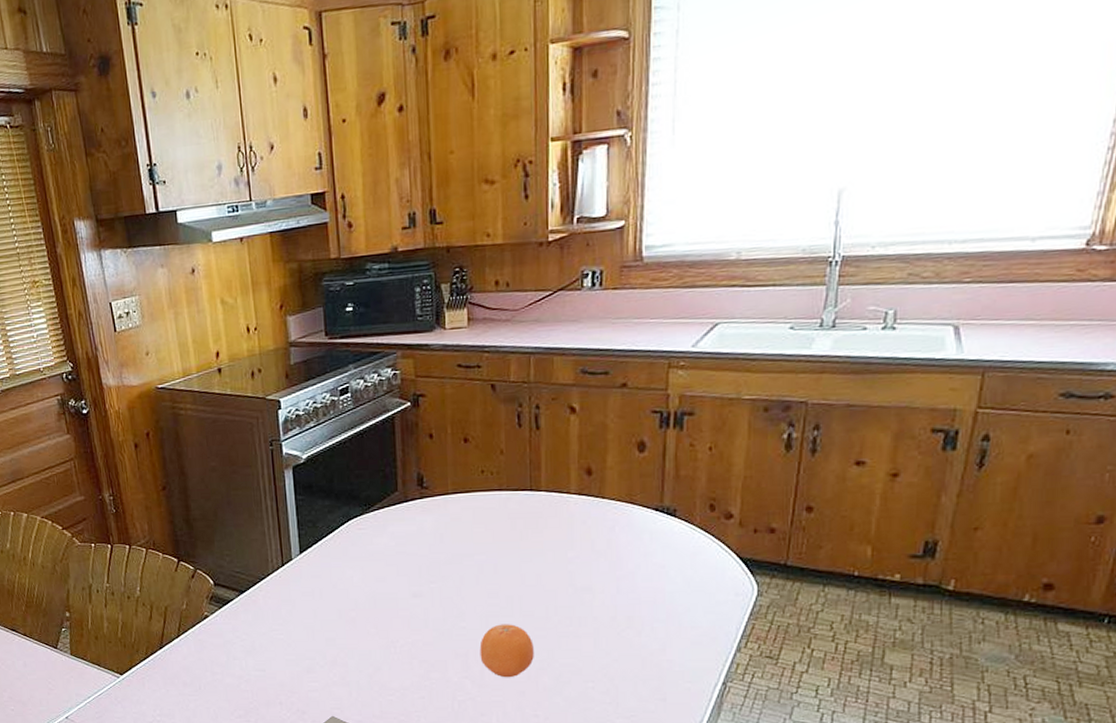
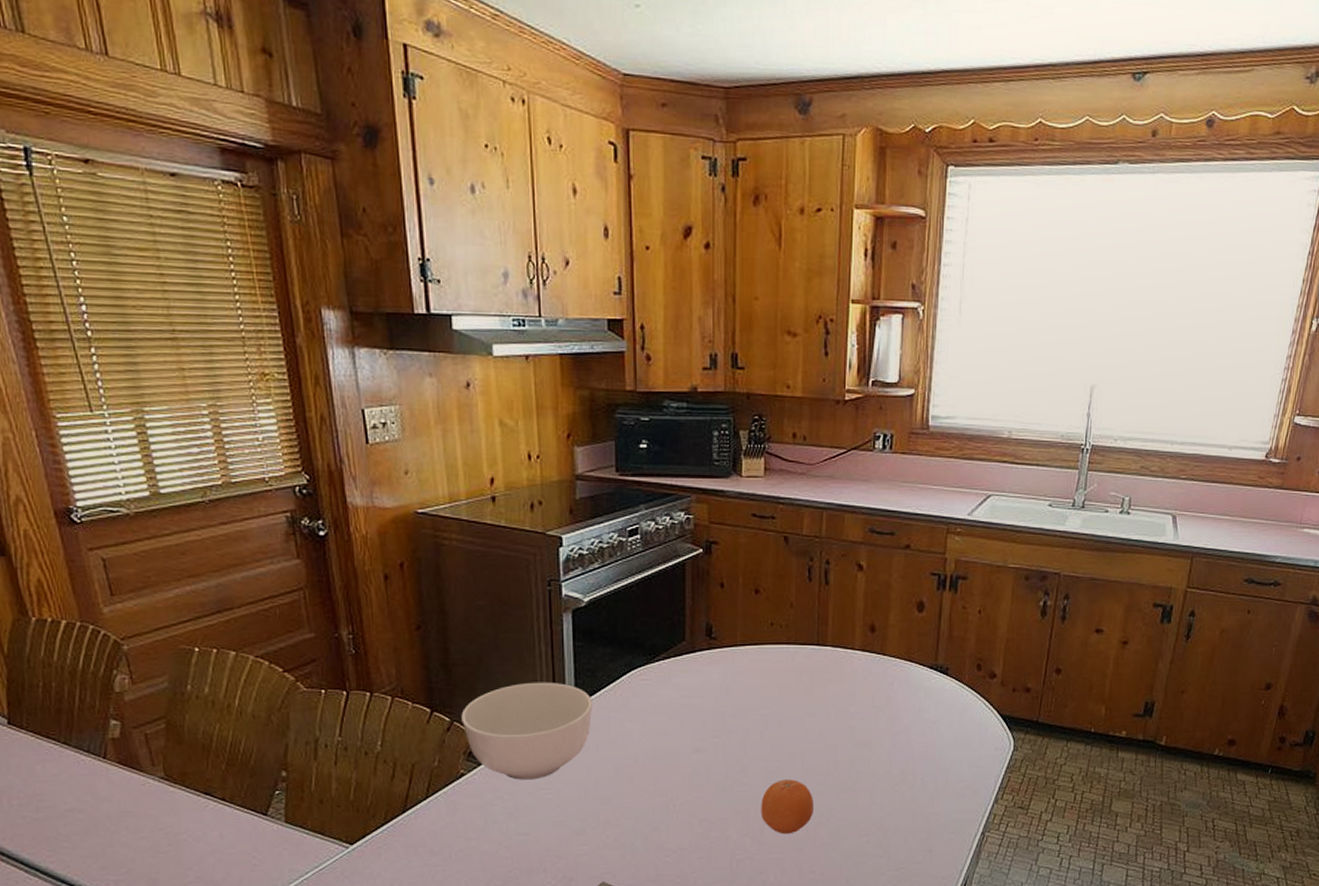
bowl: none [203,533,316,622] -> present [461,682,593,780]

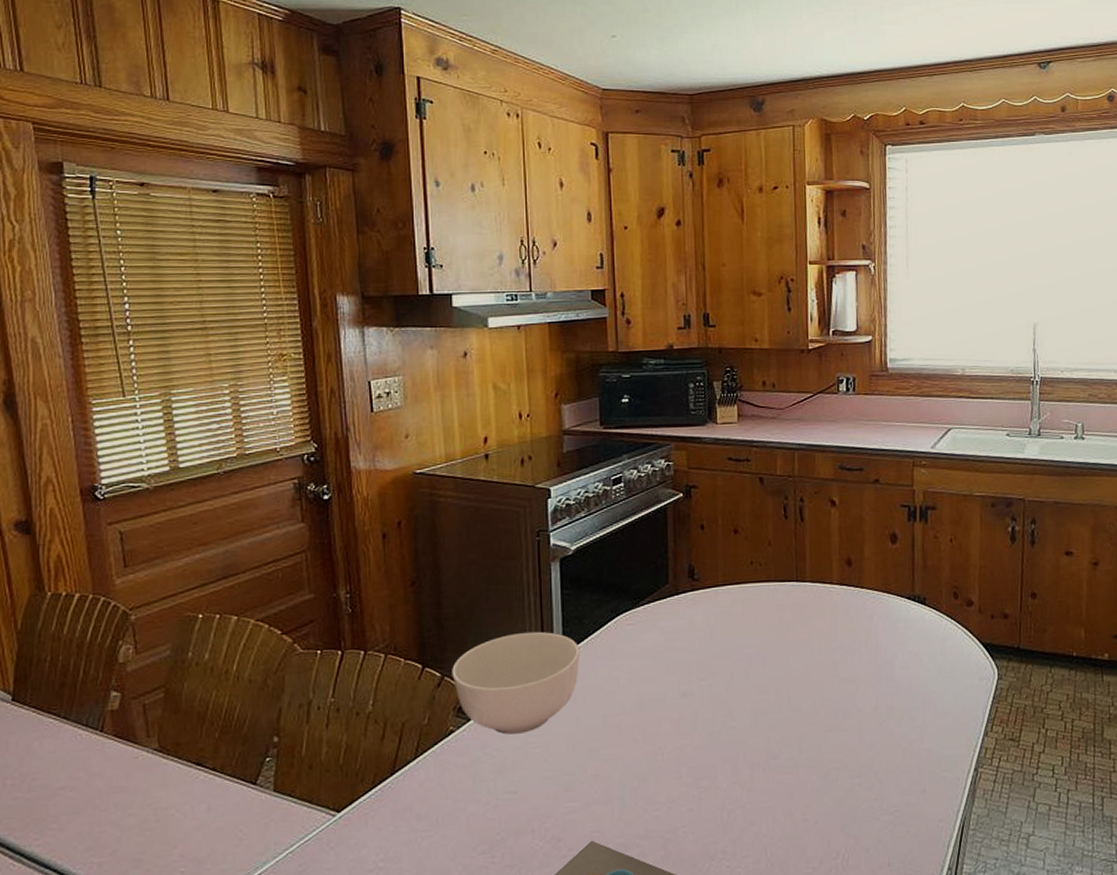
fruit: present [761,779,814,835] -> none [749,720,803,780]

